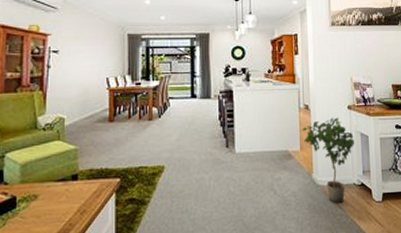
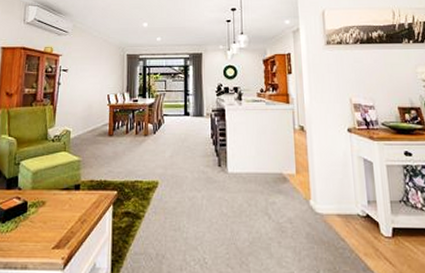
potted plant: present [302,117,355,204] -> none [297,140,358,236]

